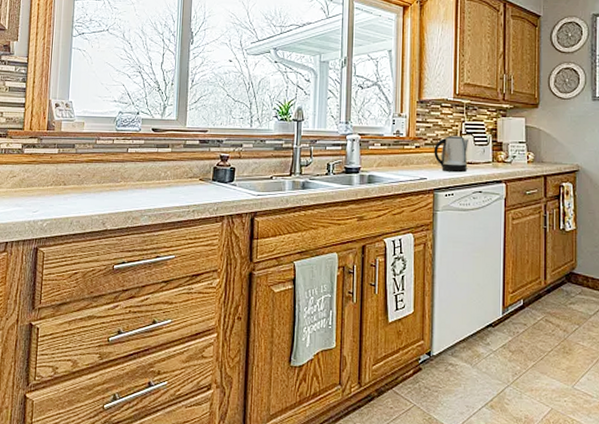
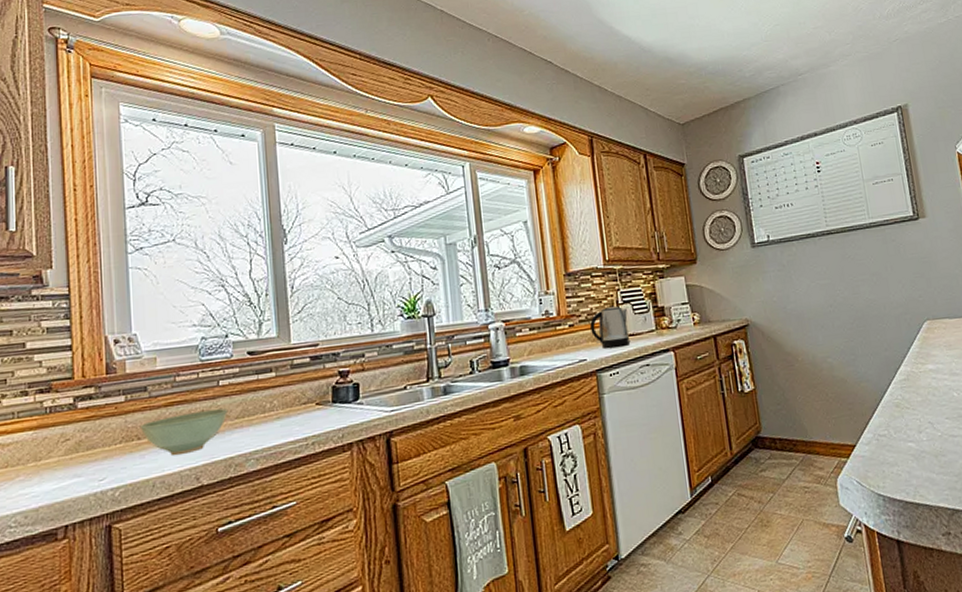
bowl: none [66,170,133,203] -> present [139,408,229,457]

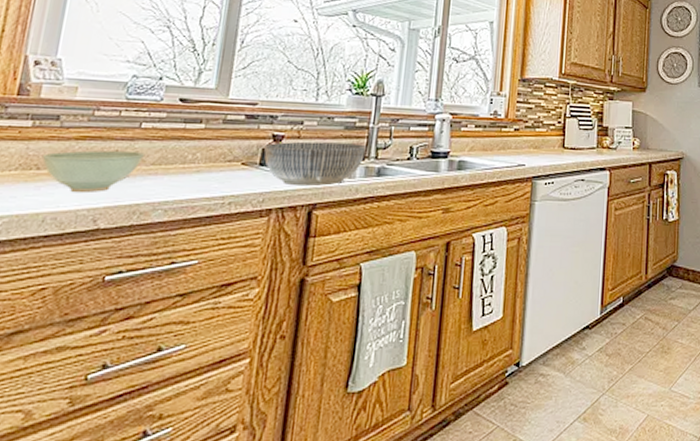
bowl: none [333,366,429,418] -> present [264,141,367,187]
kettle: present [590,305,631,350] -> none [534,117,573,159]

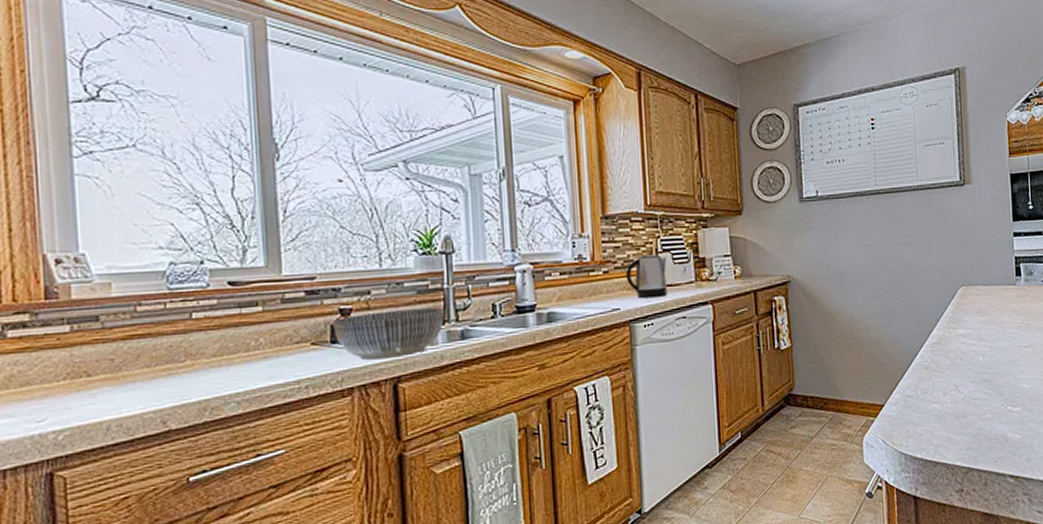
bowl: present [41,150,146,194] -> none [89,345,204,397]
kettle: none [534,117,573,159] -> present [626,253,668,299]

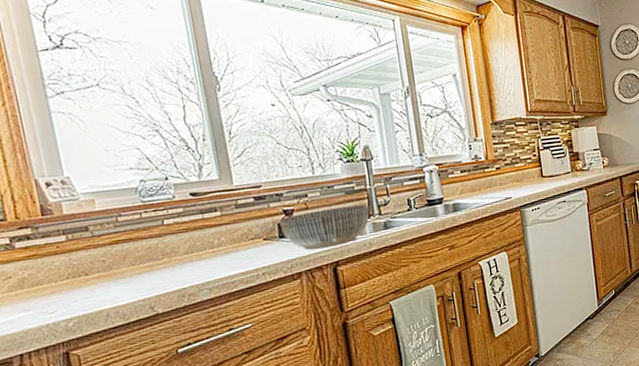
kettle: present [626,253,668,299] -> none [514,151,550,189]

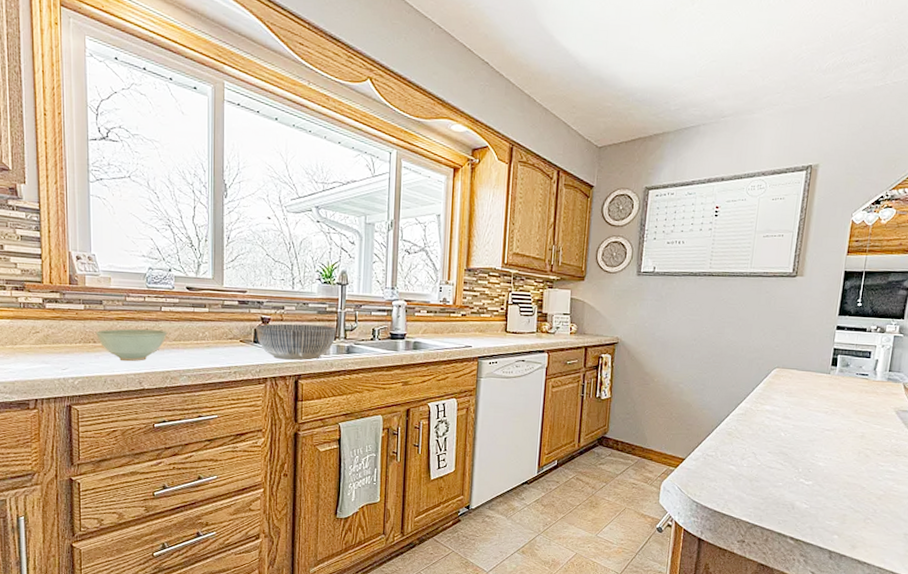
bowl: none [85,245,176,290] -> present [95,328,168,362]

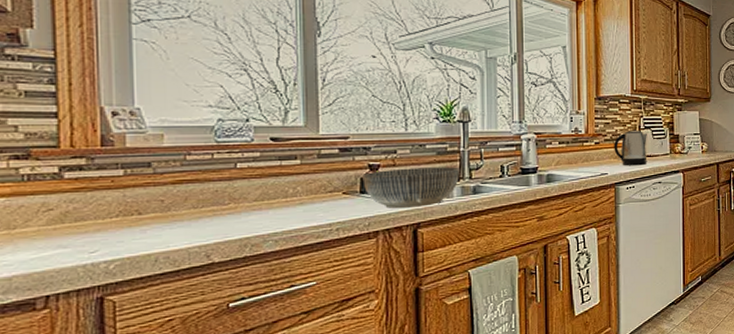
bowl: present [95,328,168,362] -> none [140,191,246,233]
kettle: none [480,304,514,342] -> present [614,130,648,166]

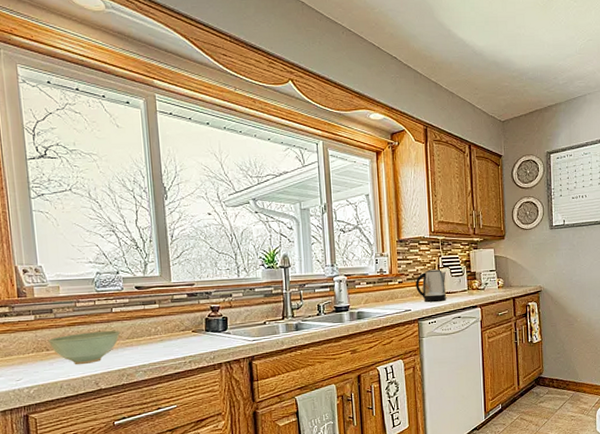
bowl: none [140,191,246,233] -> present [47,330,121,365]
bowl: present [362,167,461,209] -> none [206,307,285,345]

